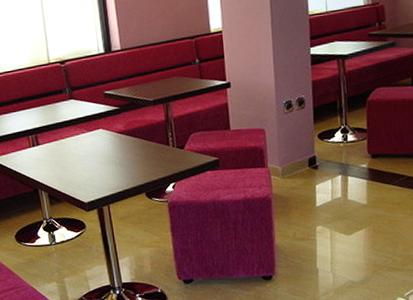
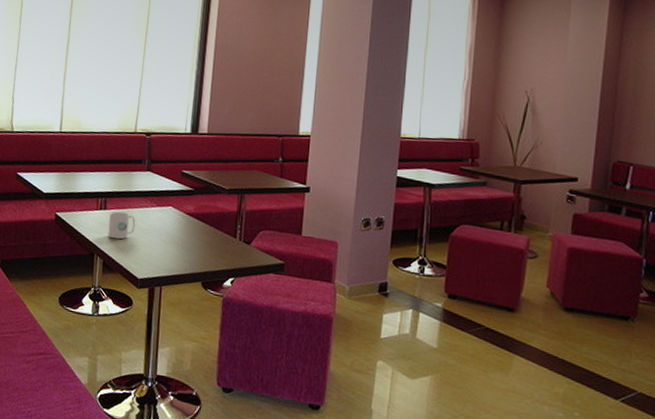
mug: none [43,143,72,172] -> present [107,211,136,240]

